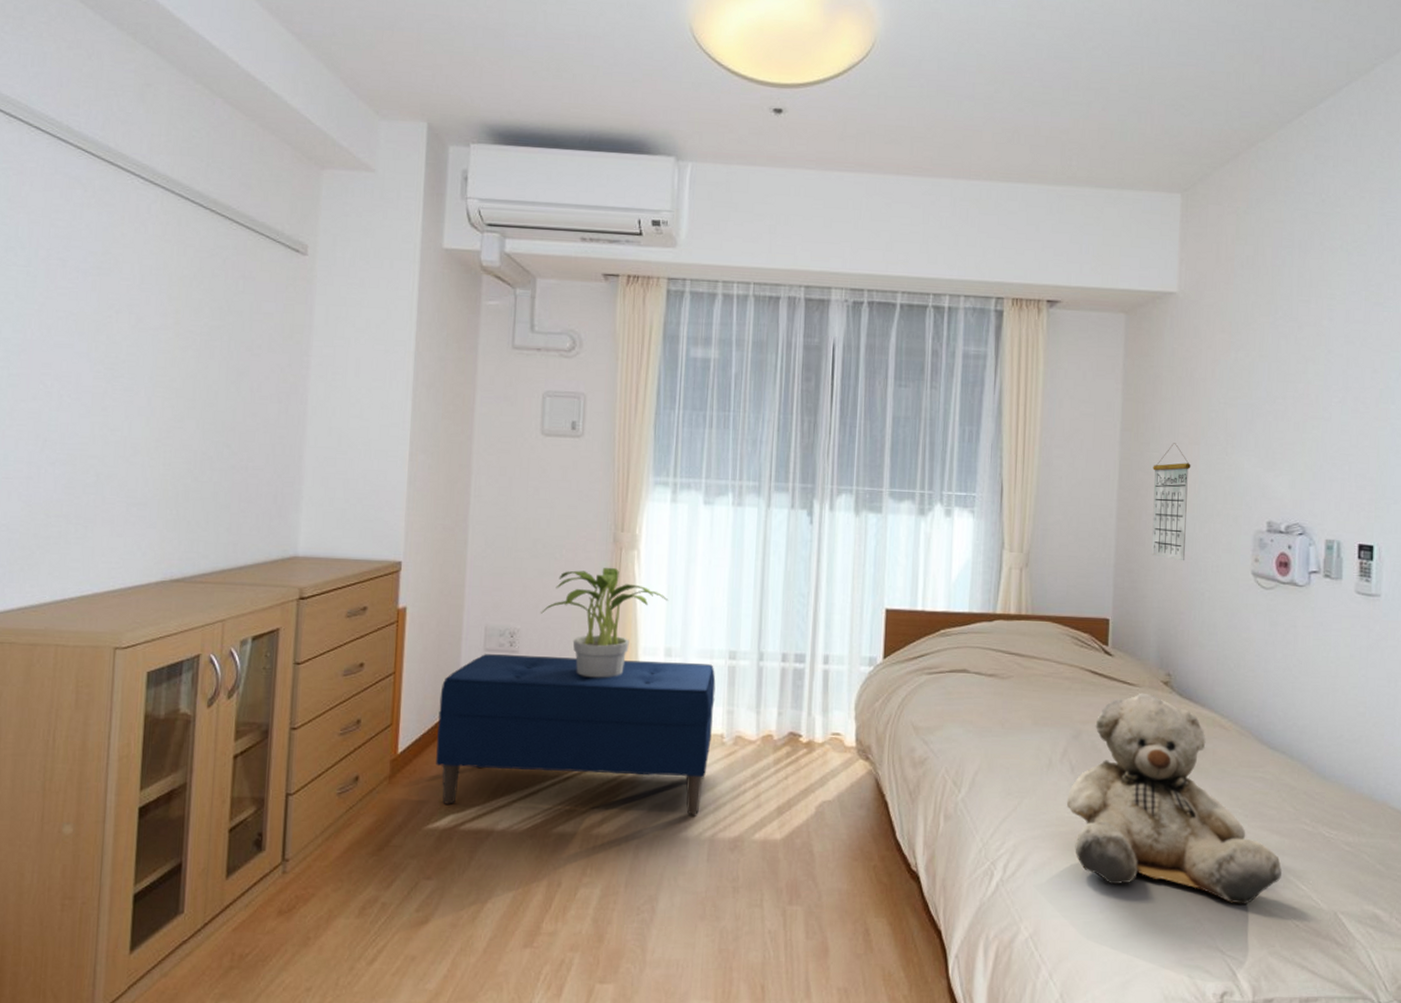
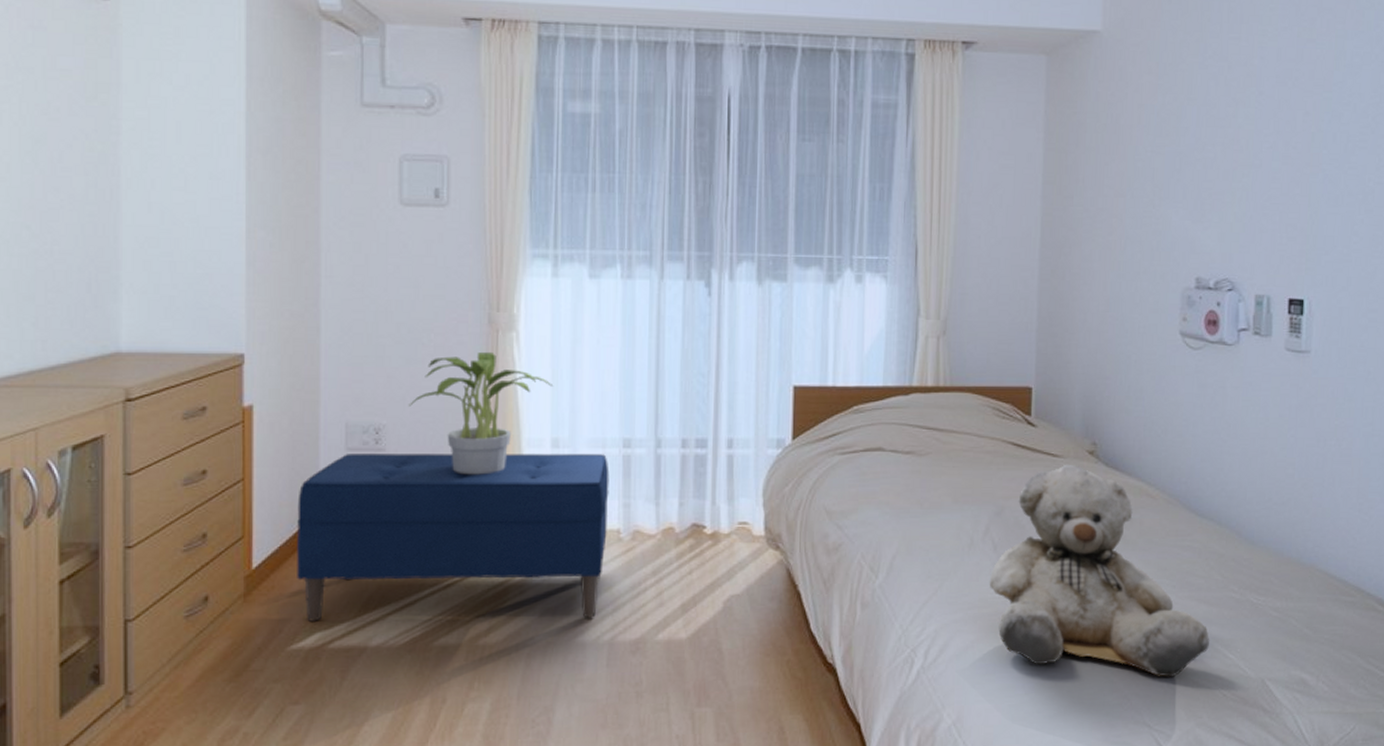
calendar: present [1151,443,1191,561] -> none [1075,196,1117,323]

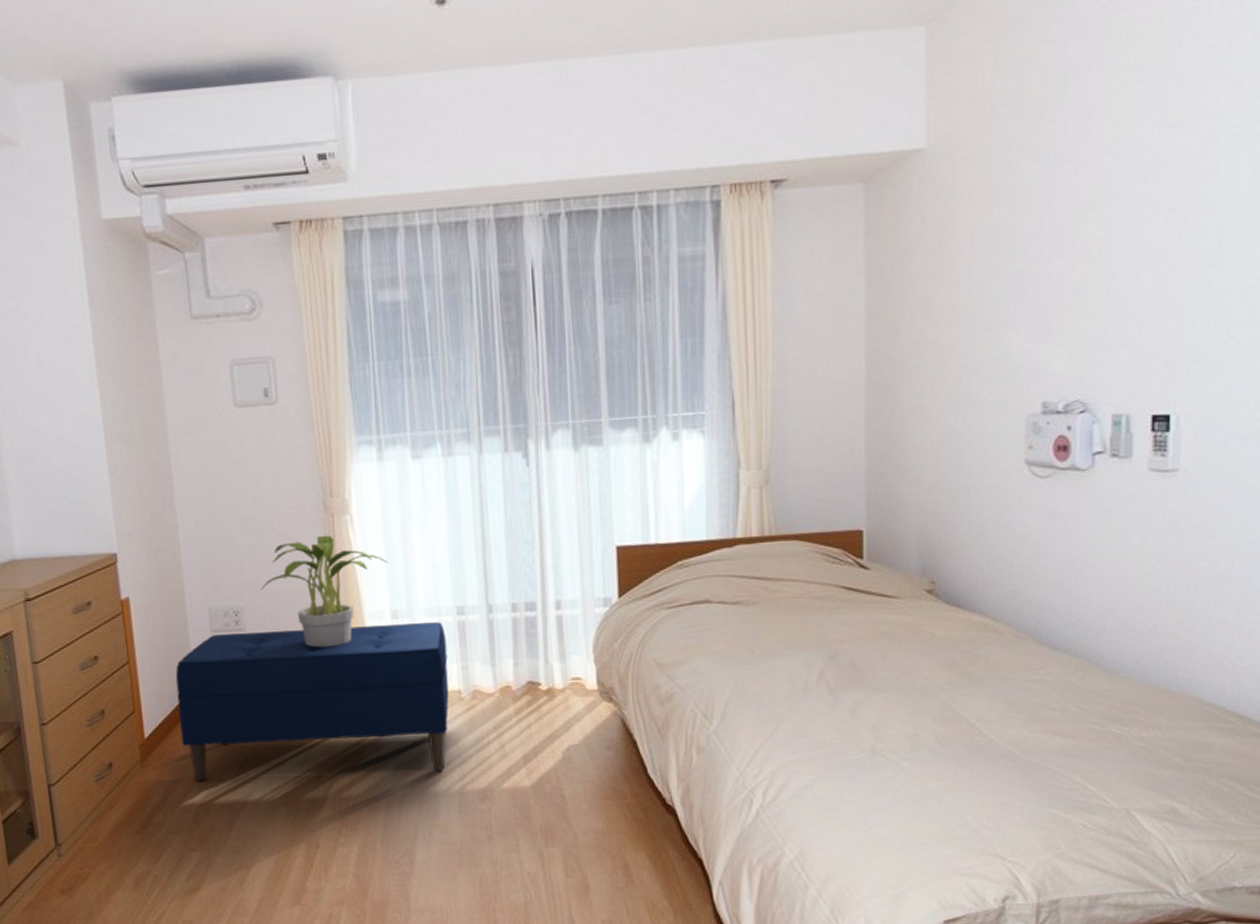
teddy bear: present [989,464,1209,677] -> none [826,604,1067,810]

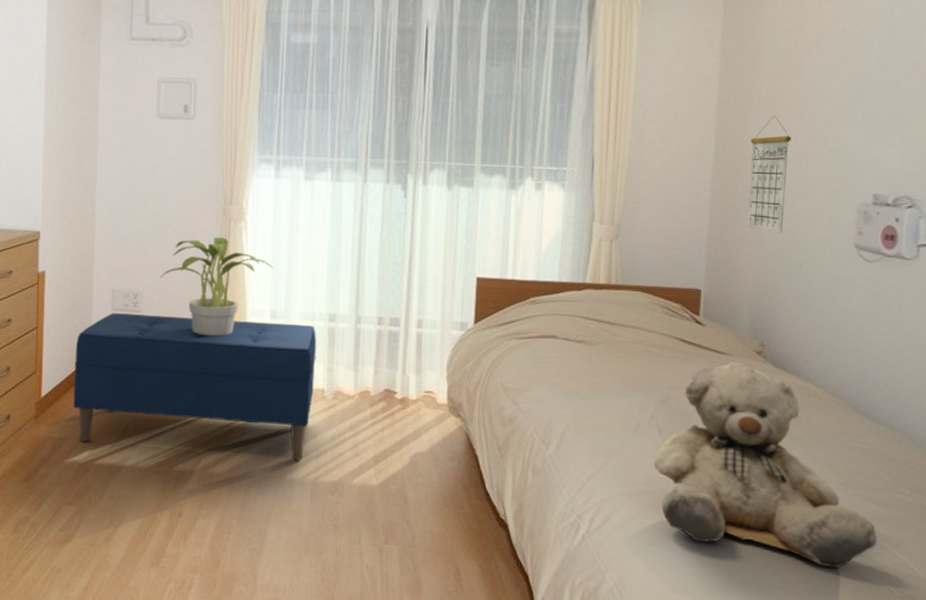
teddy bear: none [826,604,1067,810] -> present [653,361,877,568]
calendar: none [905,326,949,458] -> present [746,116,792,234]

